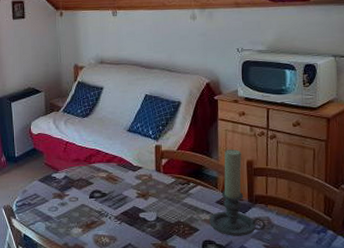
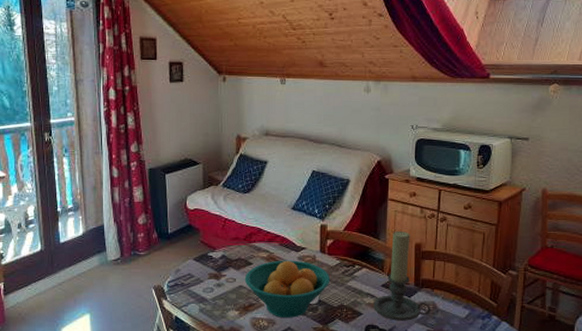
fruit bowl: none [86,179,167,234] -> present [244,260,331,318]

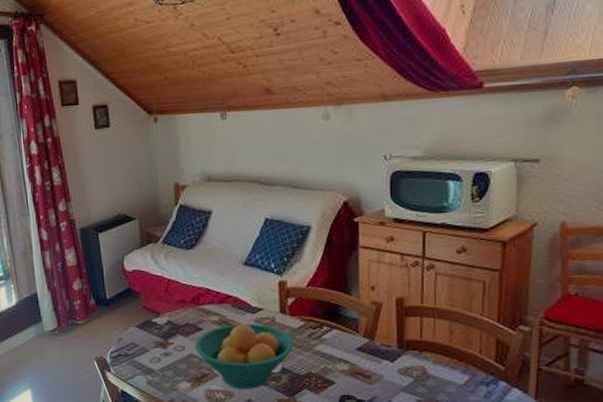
candle holder: present [373,230,430,321] -> none [347,283,419,390]

